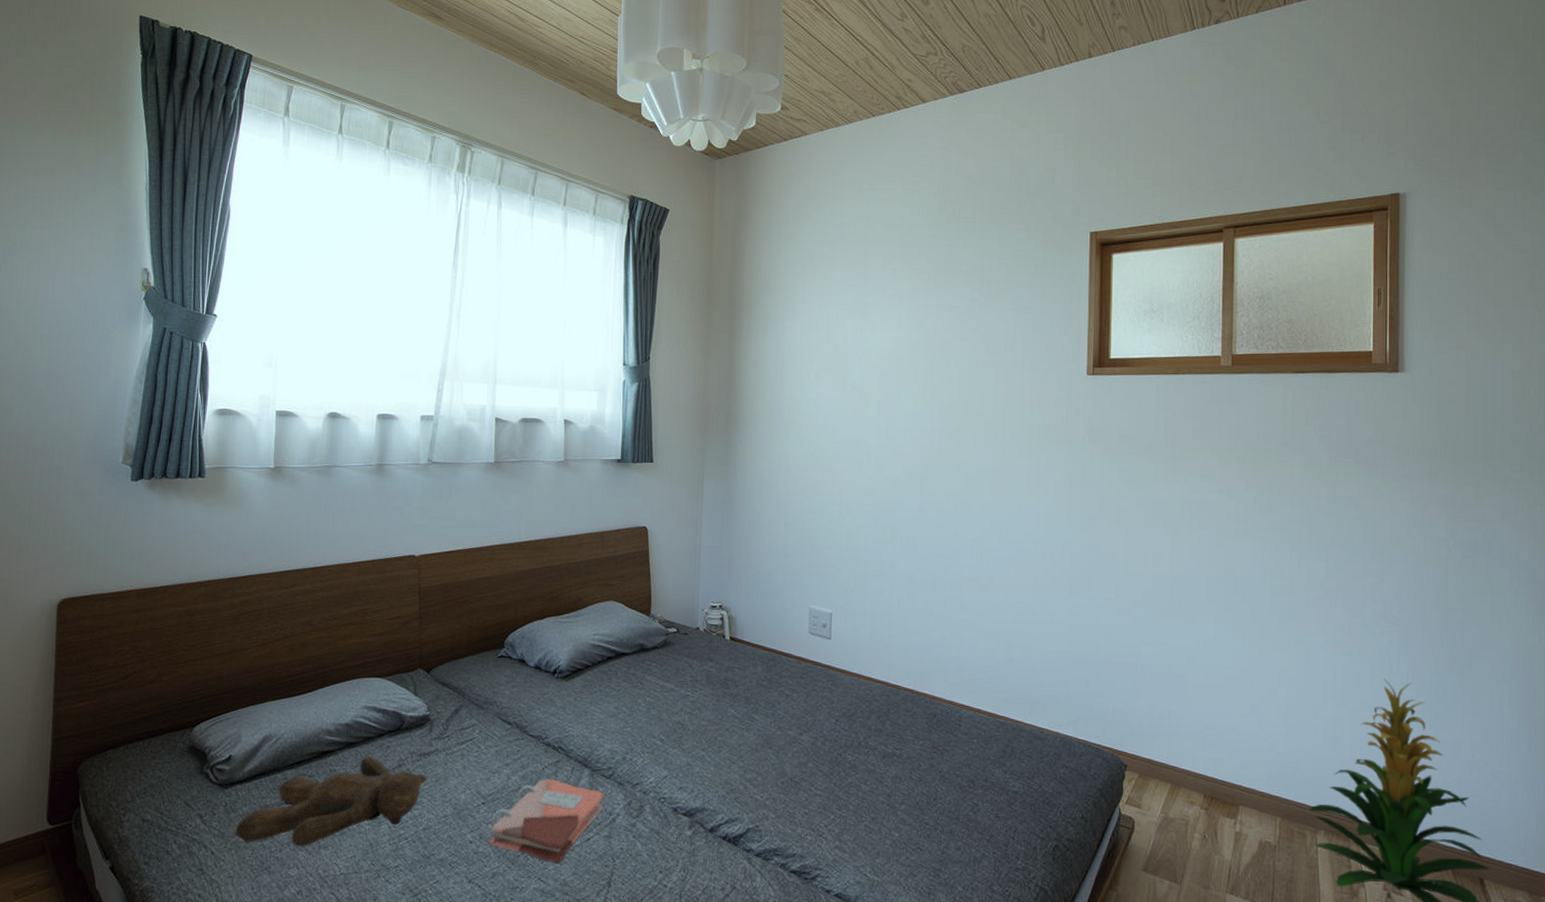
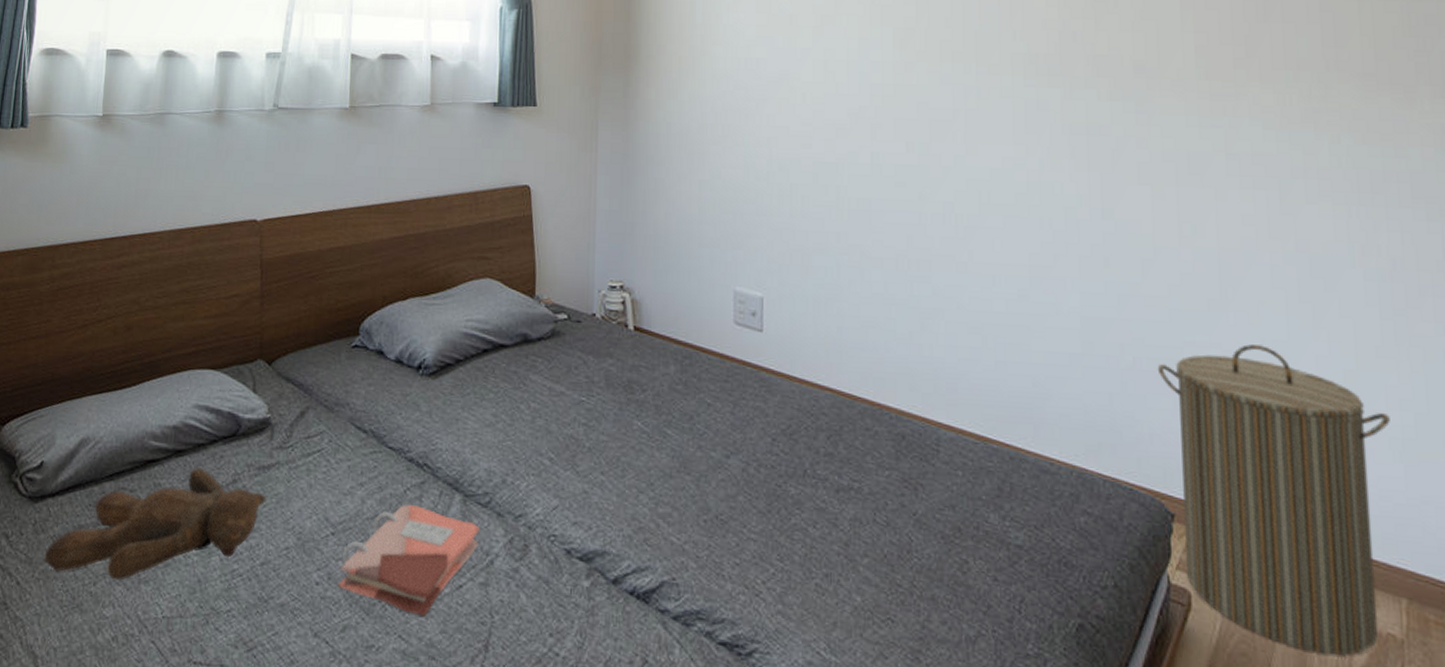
laundry hamper: none [1122,642,1280,858] -> present [1157,344,1390,655]

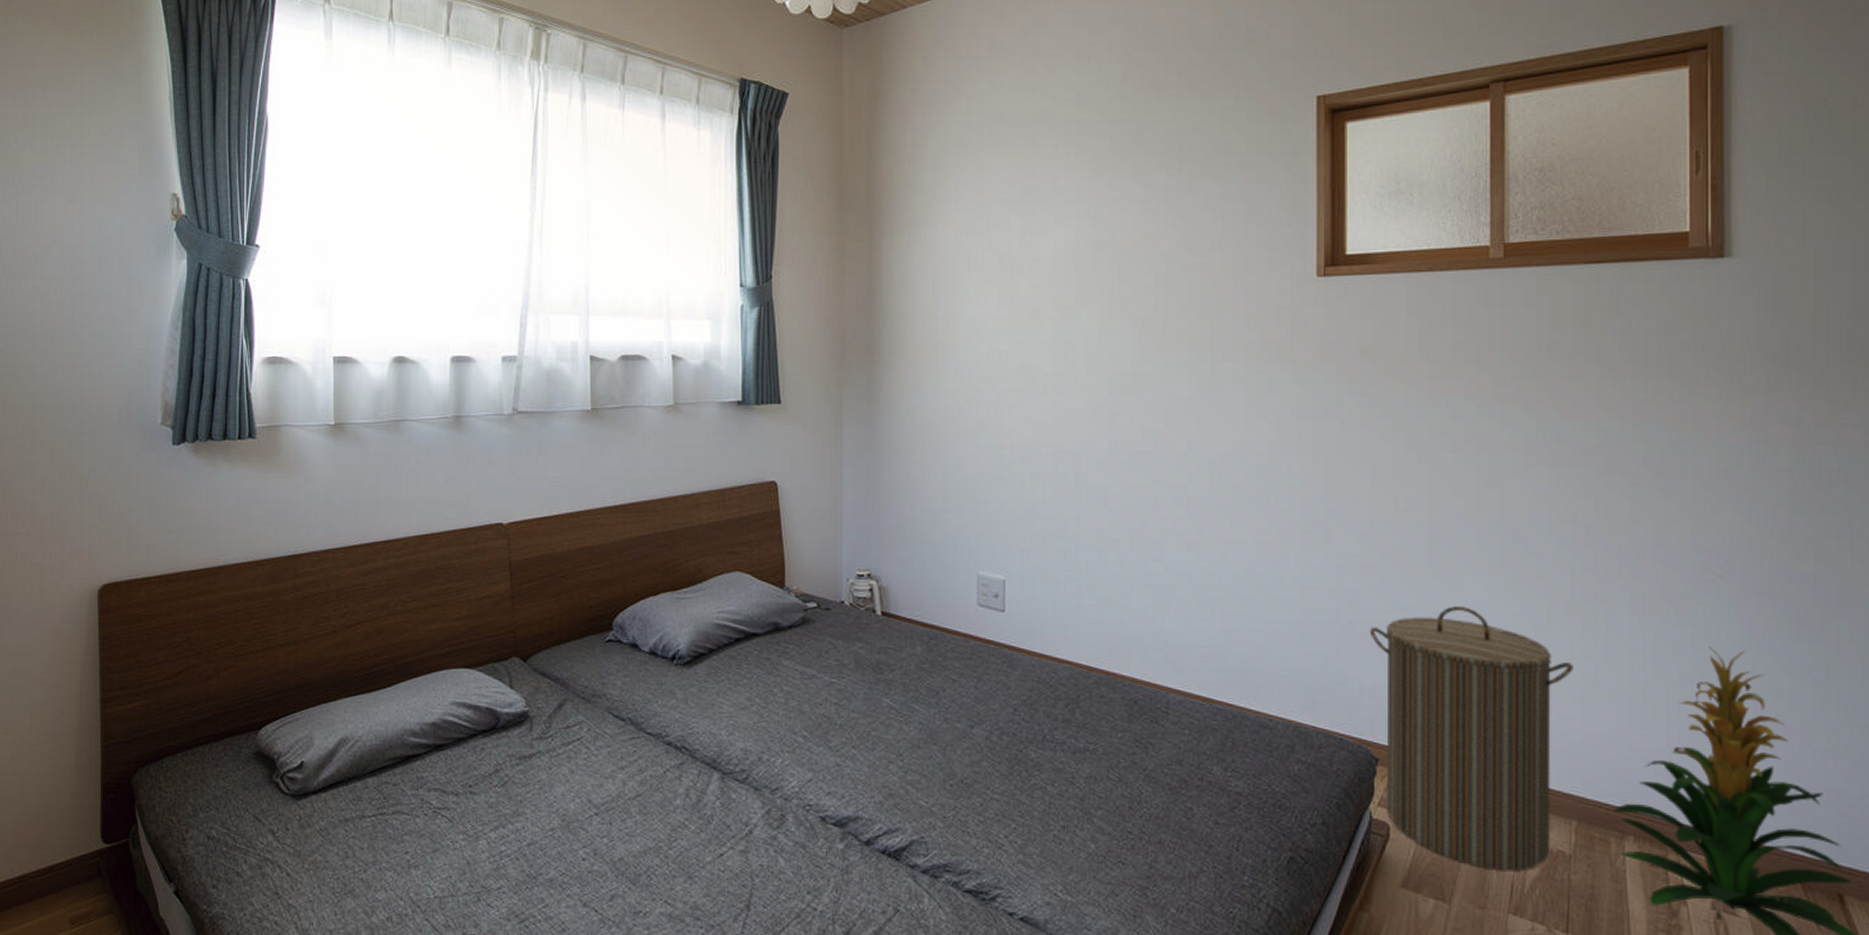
teddy bear: present [44,468,267,581] -> none [312,760,530,867]
phonebook: present [337,505,481,617] -> none [603,784,739,883]

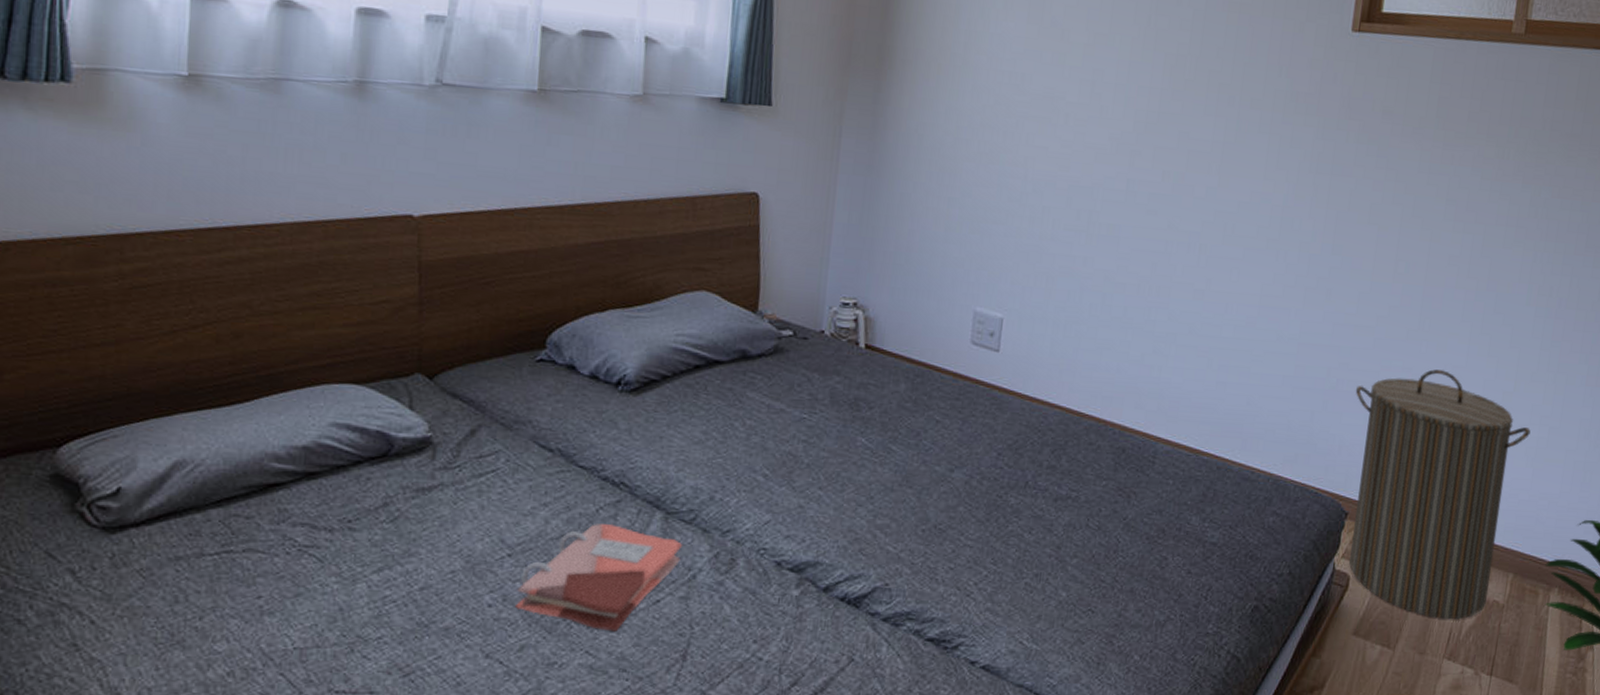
phonebook: none [603,784,739,883] -> present [514,524,683,632]

